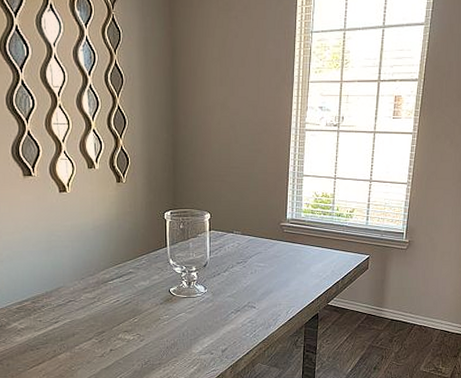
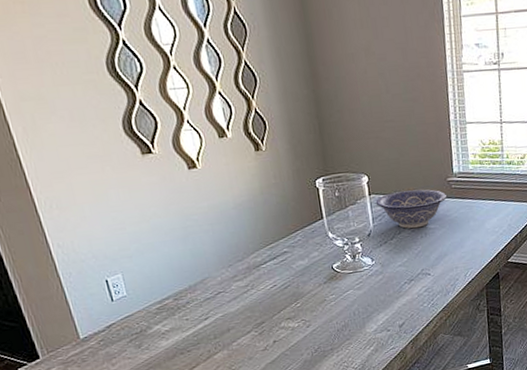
decorative bowl: none [214,230,278,265] -> present [375,189,447,229]

